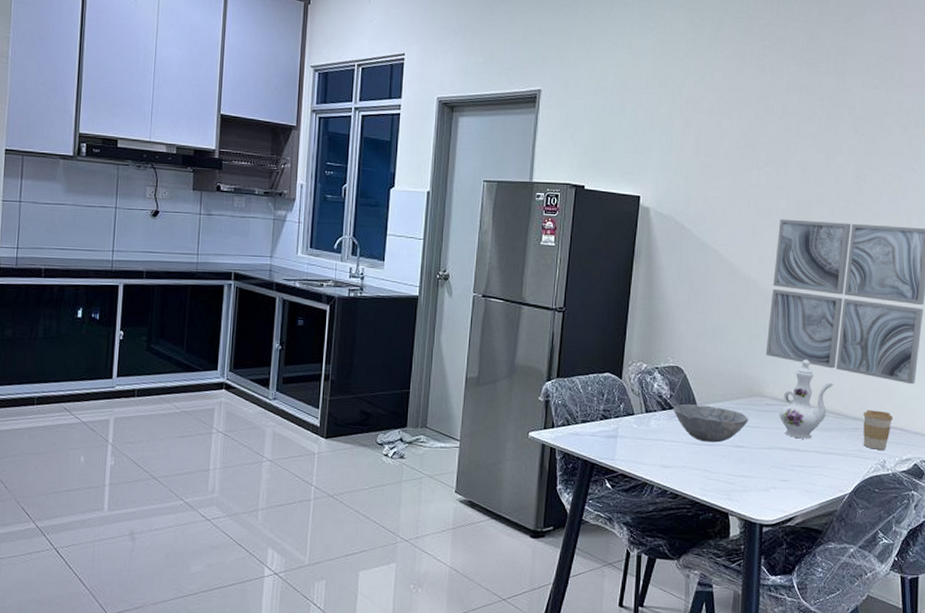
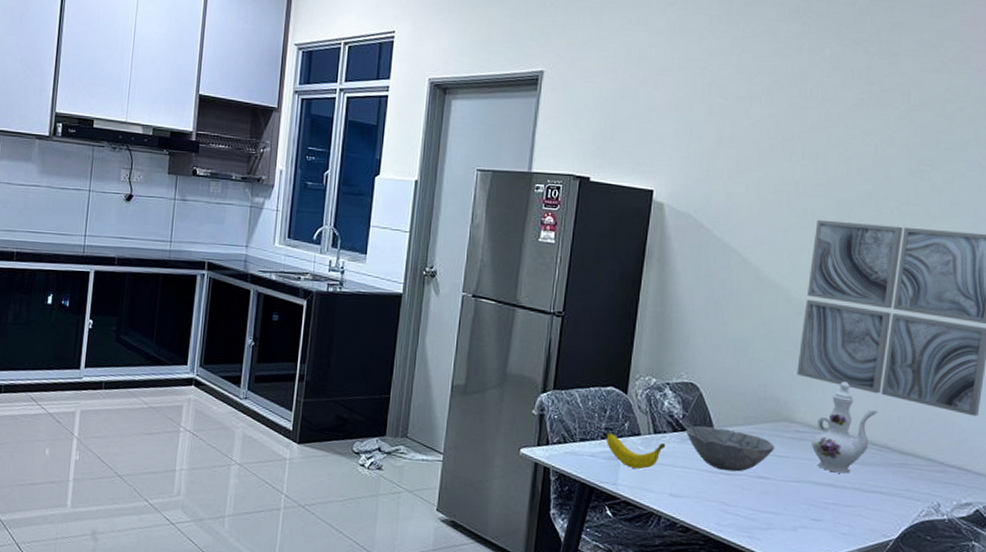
banana: none [604,413,657,444] -> present [606,432,666,469]
coffee cup: present [862,410,893,450] -> none [912,443,950,491]

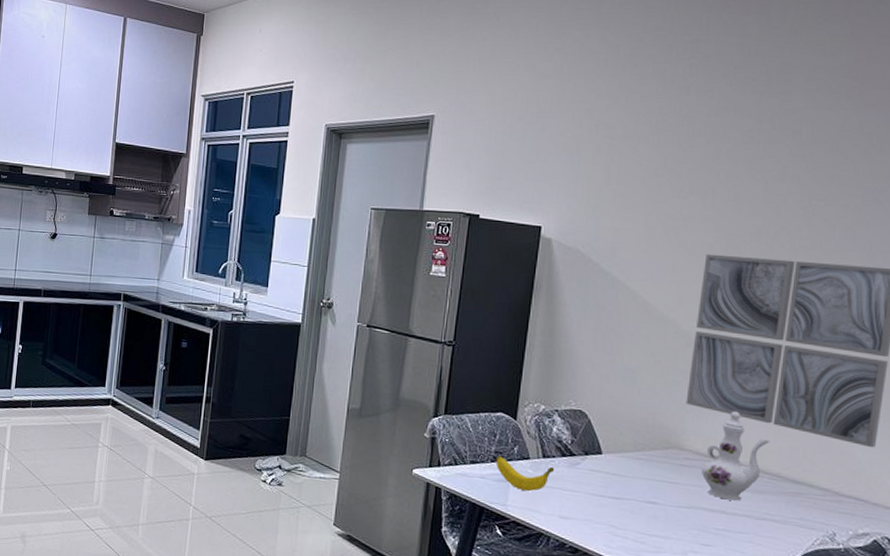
bowl: present [685,426,775,472] -> none [574,451,665,497]

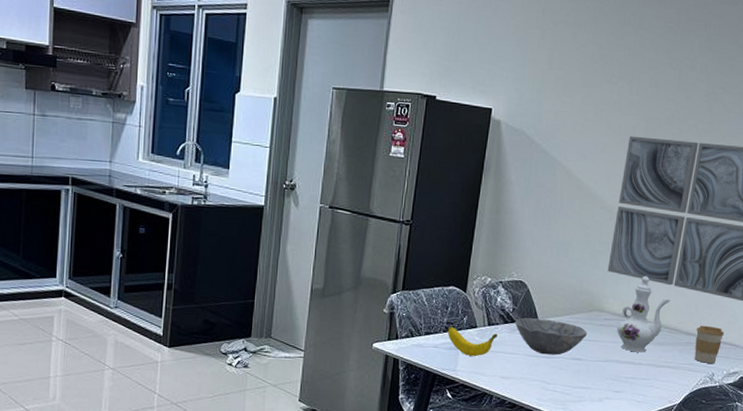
bowl: none [574,451,665,497] -> present [515,317,588,355]
coffee cup: none [806,473,846,521] -> present [694,325,724,363]

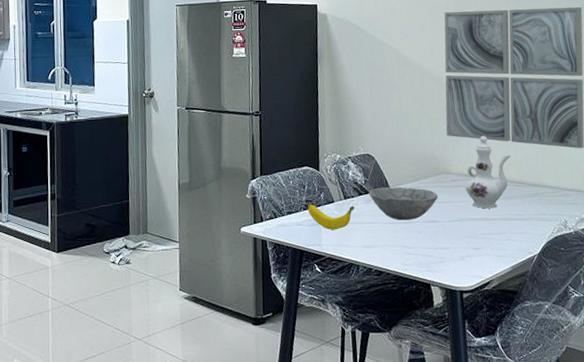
coffee cup: present [694,325,724,363] -> none [540,175,568,212]

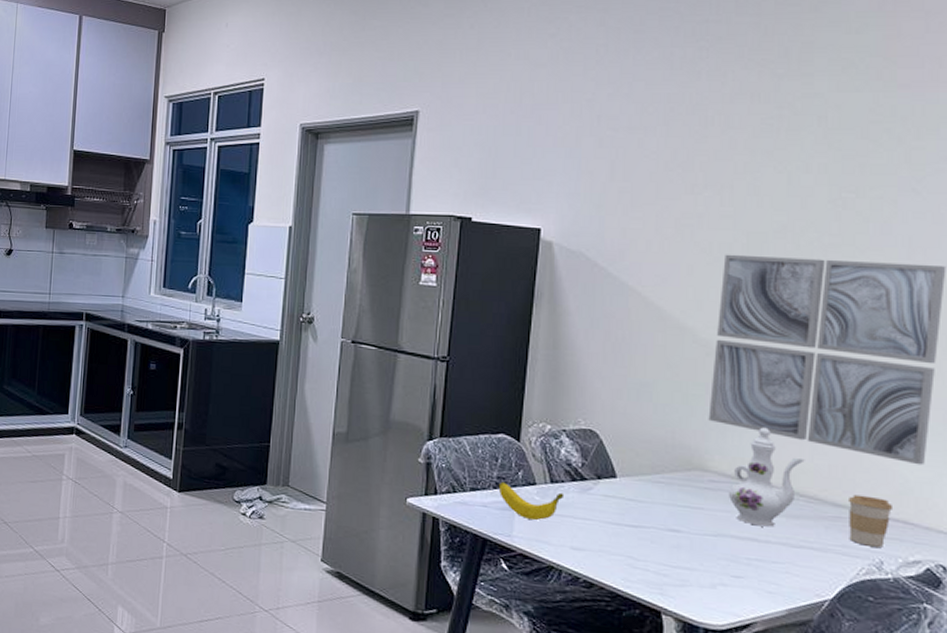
bowl: present [368,186,439,221] -> none [585,475,687,524]
coffee cup: none [540,175,568,212] -> present [847,494,892,547]

